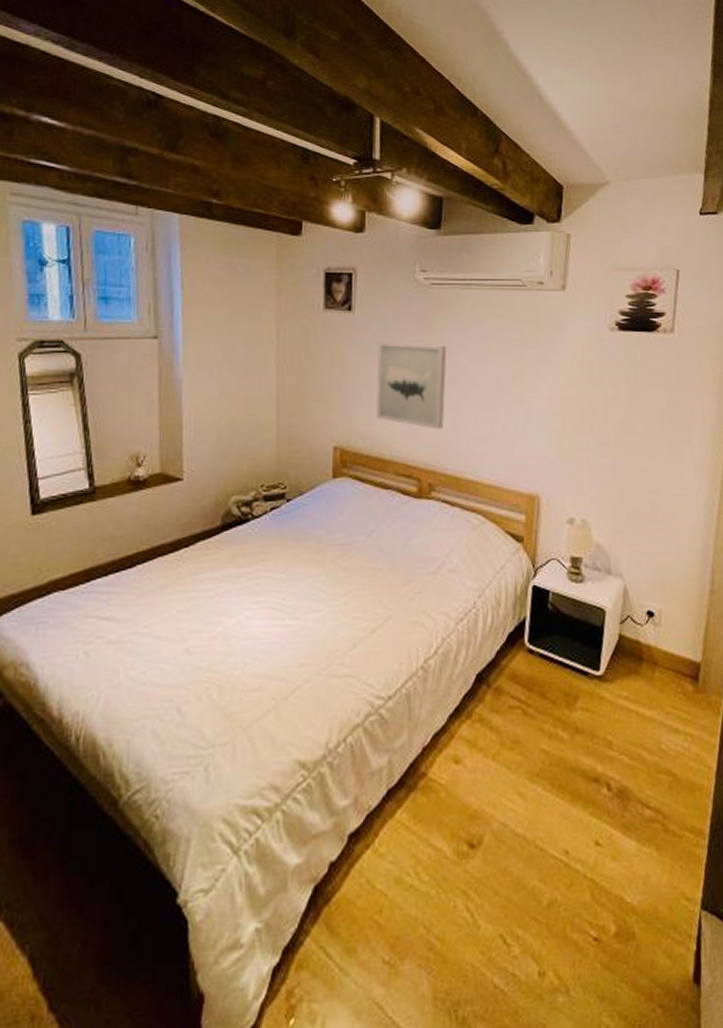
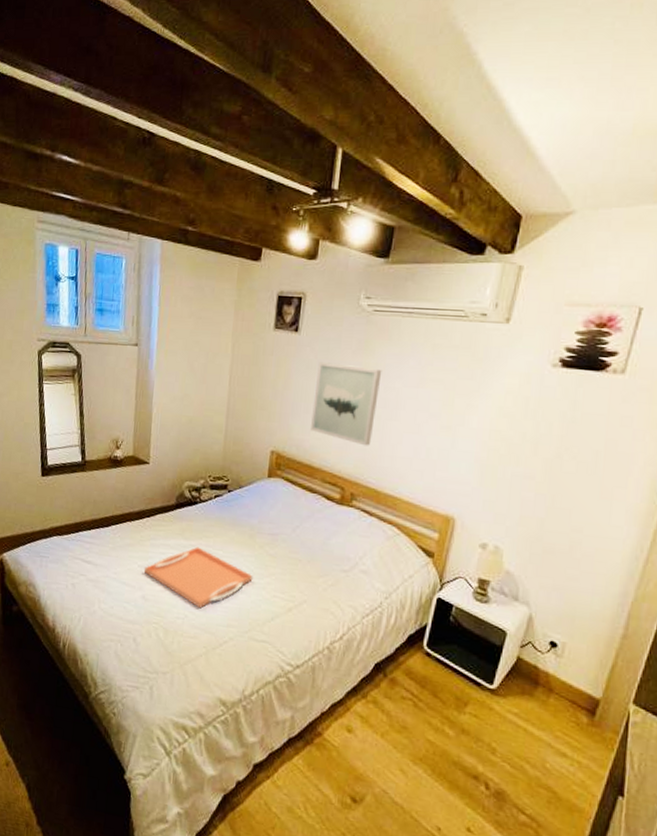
serving tray: none [185,574,326,651] -> present [144,546,253,609]

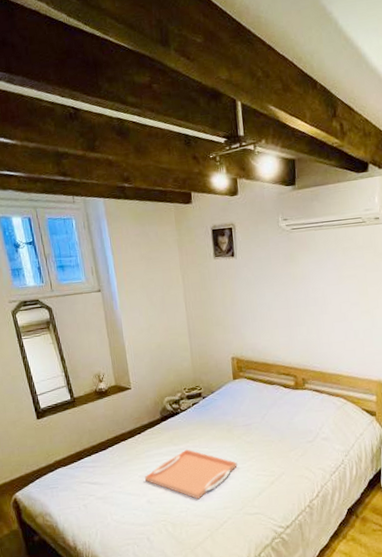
wall art: present [311,362,382,446] -> none [256,275,310,339]

